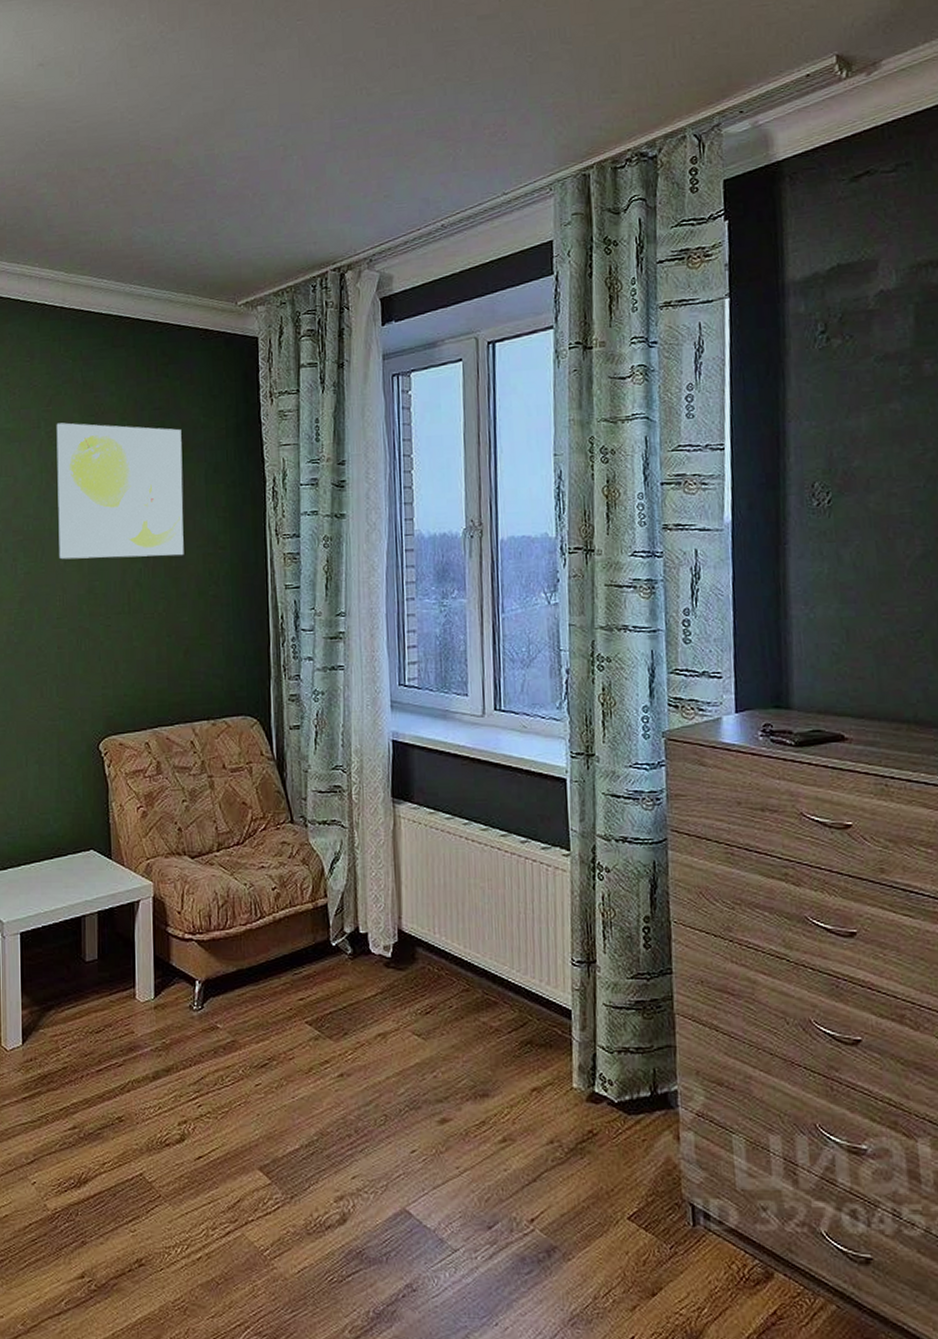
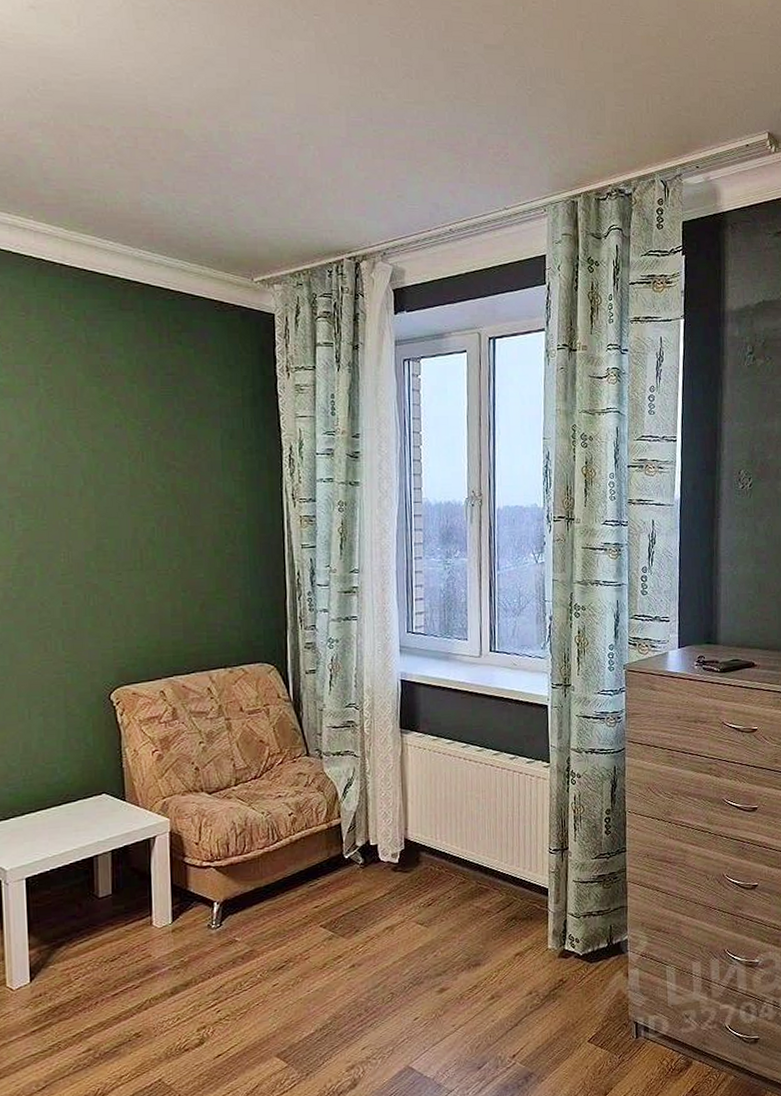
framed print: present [56,422,184,560] -> none [57,381,200,517]

